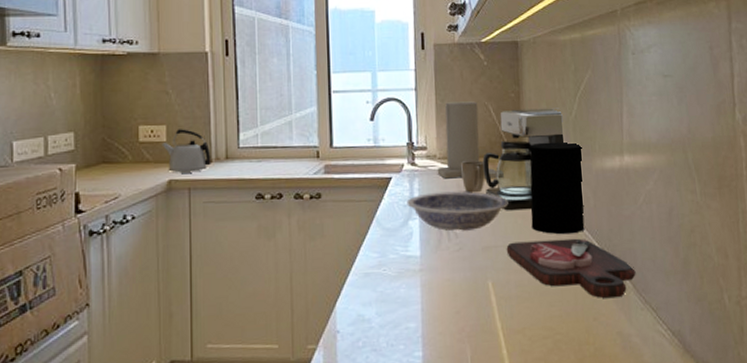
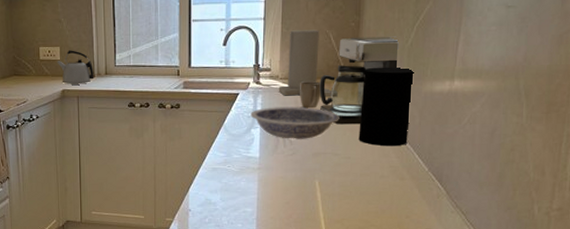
cutting board: present [506,238,636,298] -> none [334,150,451,200]

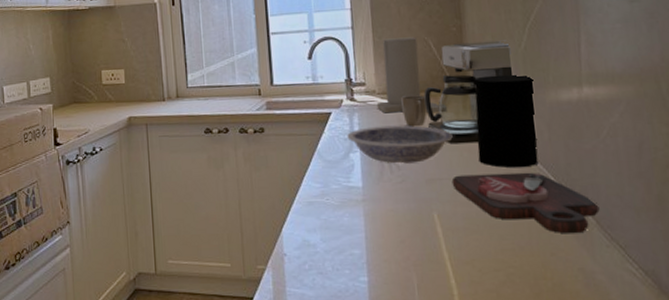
kettle: present [57,50,94,86] -> none [121,72,164,112]
cutting board: none [334,150,451,200] -> present [451,172,600,233]

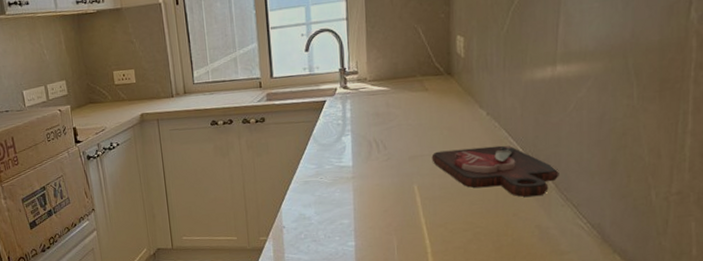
bowl: present [347,125,453,164] -> none [340,109,435,144]
paper towel: present [376,37,440,114] -> none [367,25,425,99]
mug: present [401,95,427,127] -> none [390,80,413,110]
coffee maker: present [423,40,538,144] -> none [411,24,511,124]
canister: present [473,74,539,168] -> none [456,57,512,143]

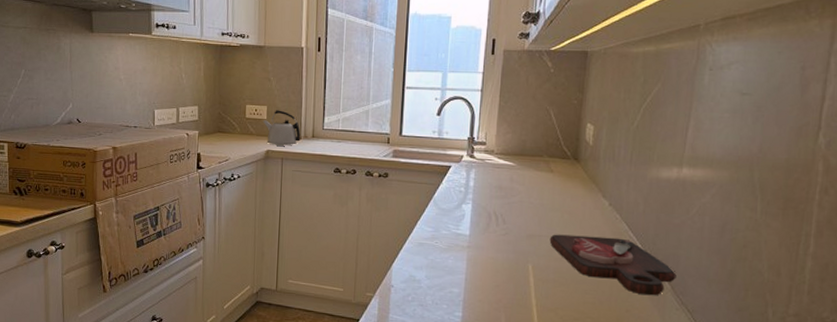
kettle: none [132,71,173,109] -> present [263,110,301,147]

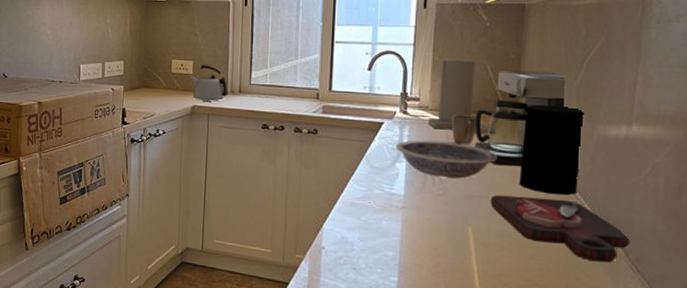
bowl: none [462,182,557,219] -> present [395,140,497,179]
paper towel: none [493,104,550,177] -> present [428,59,488,135]
mug: none [515,158,539,188] -> present [452,115,476,145]
coffee maker: none [536,115,634,211] -> present [474,70,580,171]
canister: none [577,148,639,234] -> present [519,104,584,195]

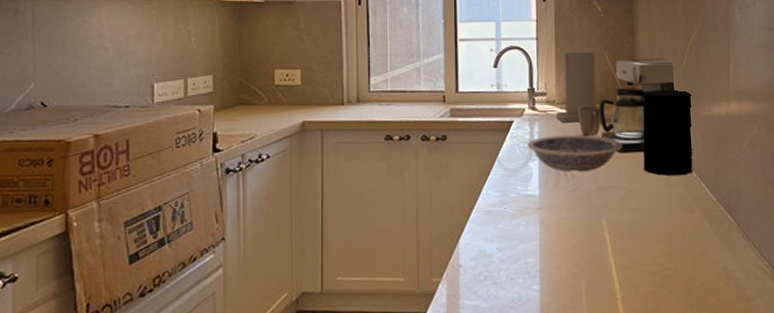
kettle: present [189,65,227,102] -> none [296,73,343,116]
cutting board: present [490,194,630,262] -> none [619,179,740,236]

